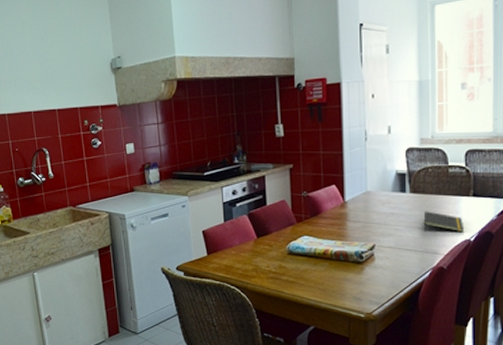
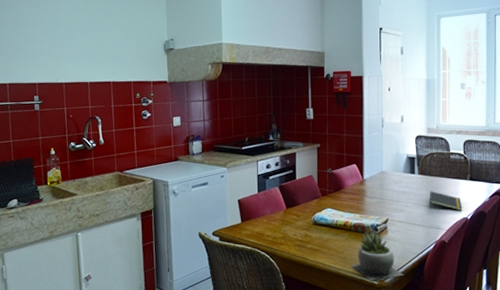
succulent plant: none [333,259,394,314] -> present [351,231,403,281]

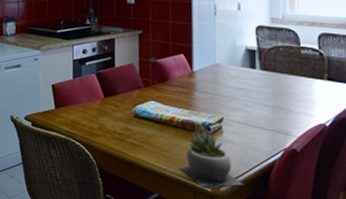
notepad: present [429,191,463,210] -> none [274,89,319,115]

